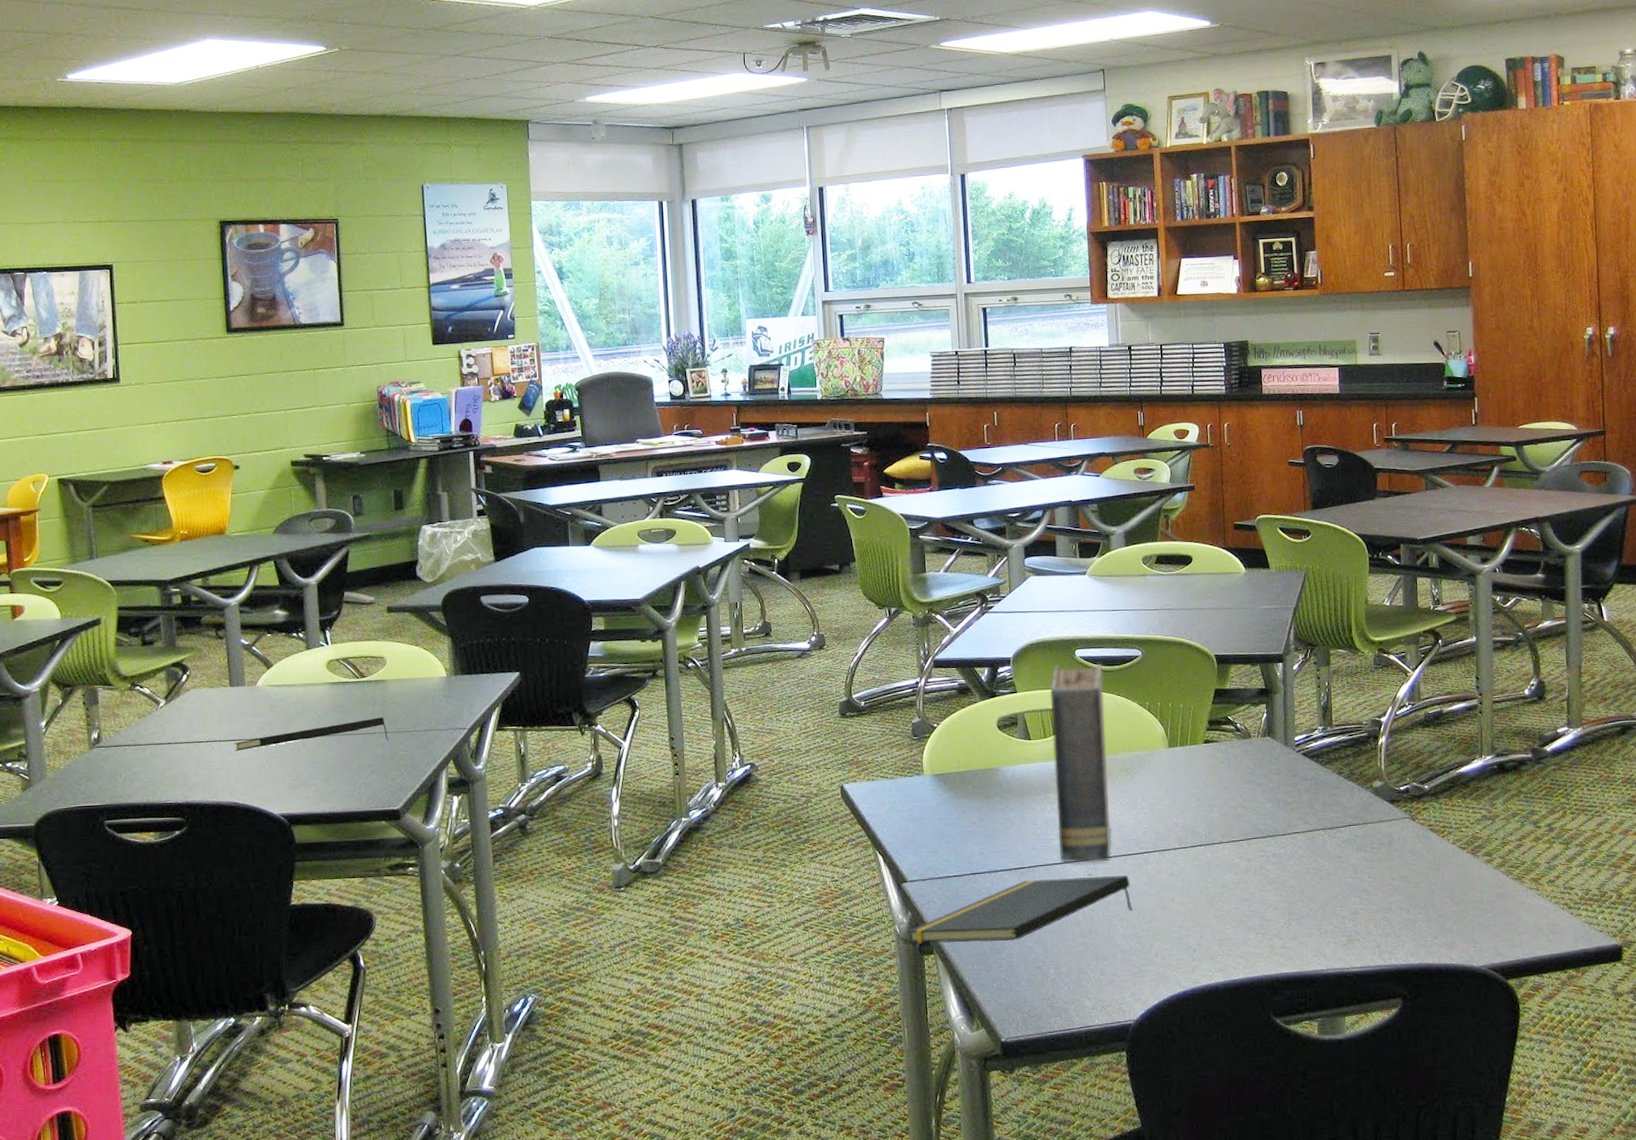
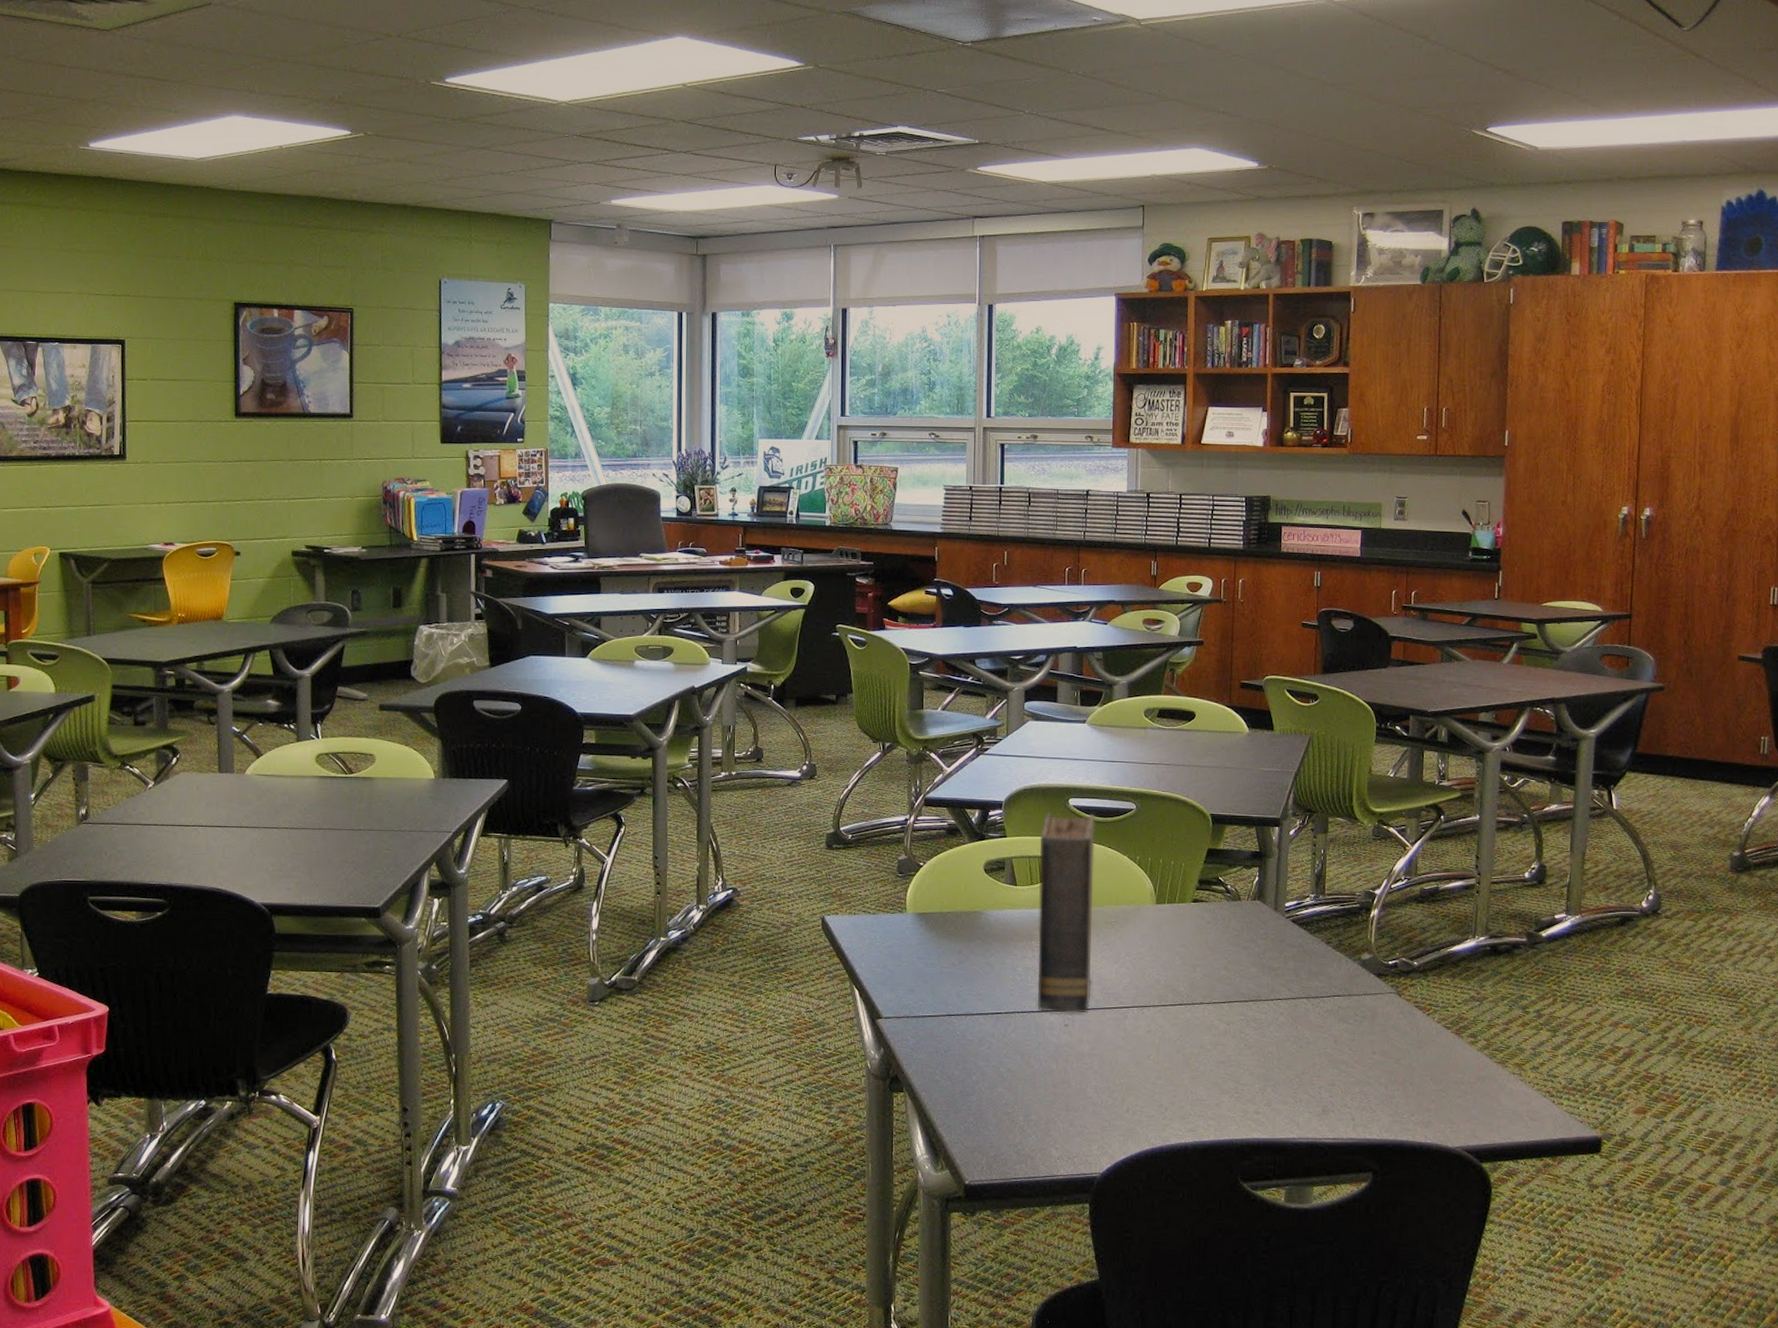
notepad: present [234,716,388,751] -> none [220,814,373,838]
notepad: present [907,875,1132,944] -> none [879,1025,1107,1085]

